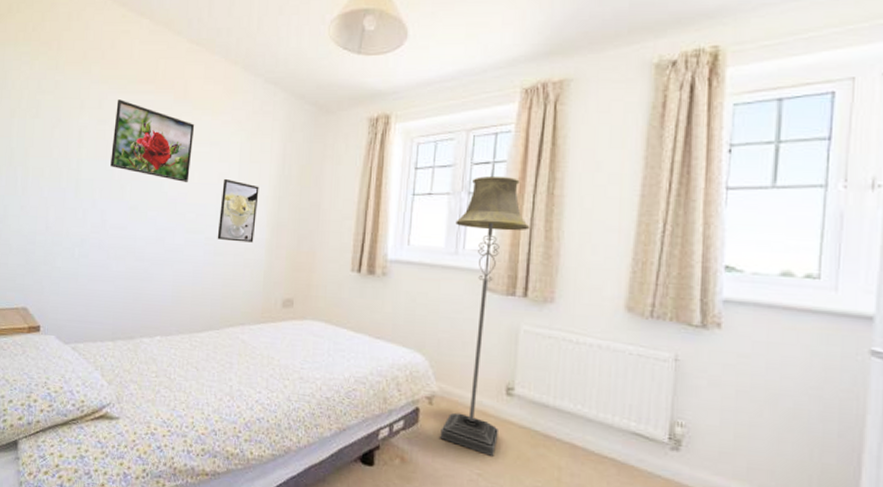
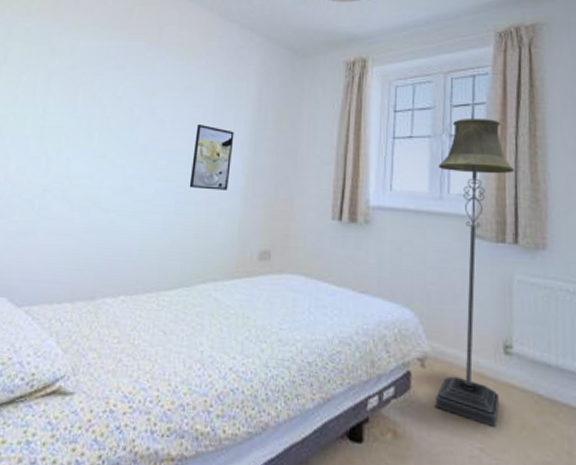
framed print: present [110,100,195,183] -> none [79,46,169,129]

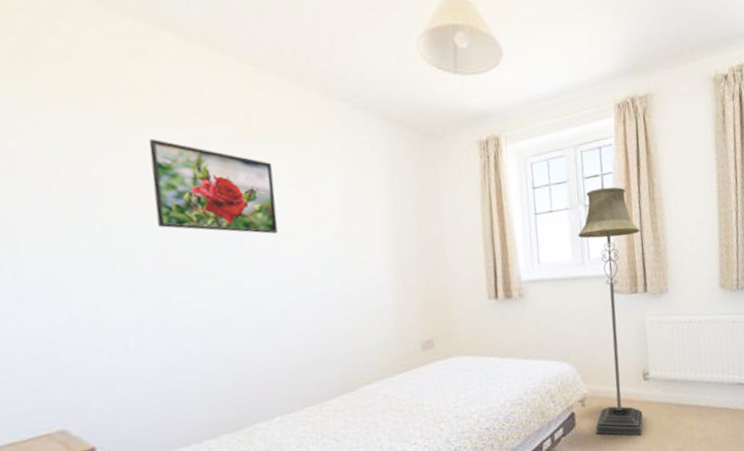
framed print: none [79,46,169,129] -> present [148,139,278,235]
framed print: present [189,123,234,191] -> none [324,222,376,293]

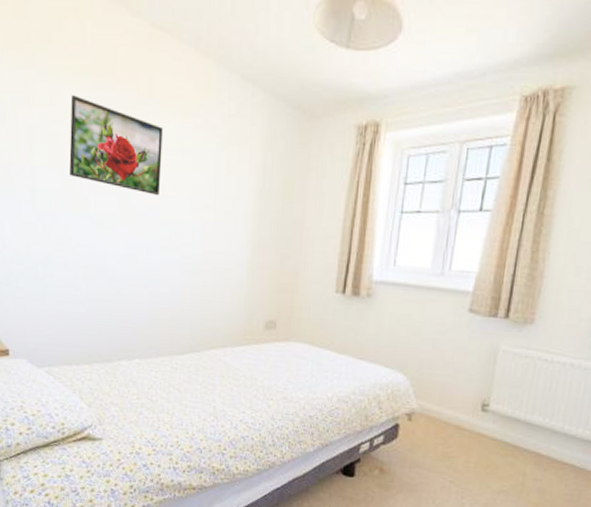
floor lamp: present [578,186,643,436] -> none [417,193,517,466]

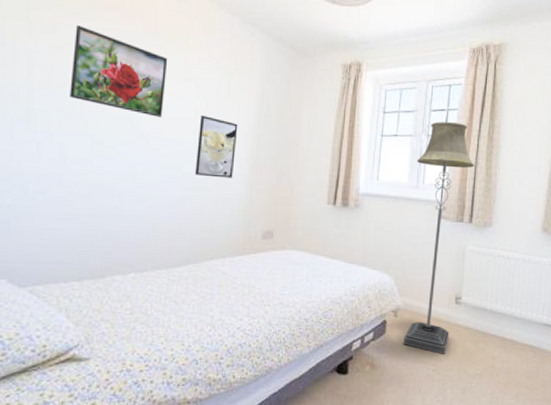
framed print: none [194,191,238,262] -> present [194,115,238,178]
floor lamp: none [417,193,517,466] -> present [403,121,475,354]

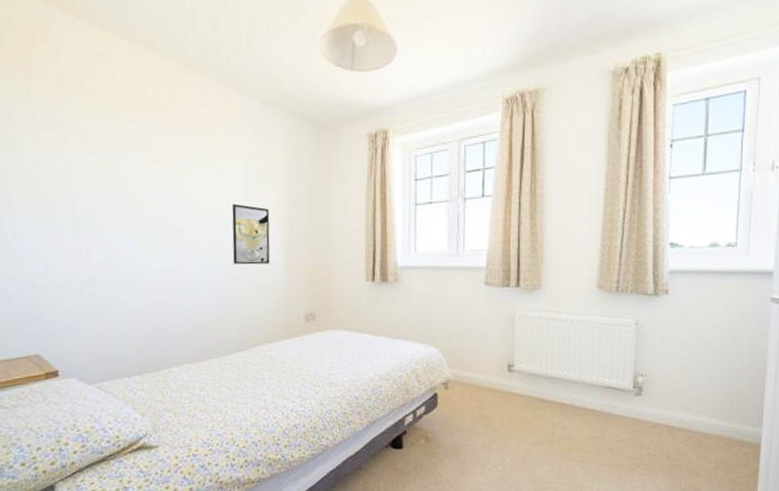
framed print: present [70,25,168,118] -> none [105,129,196,212]
floor lamp: present [403,121,475,354] -> none [455,181,518,424]

